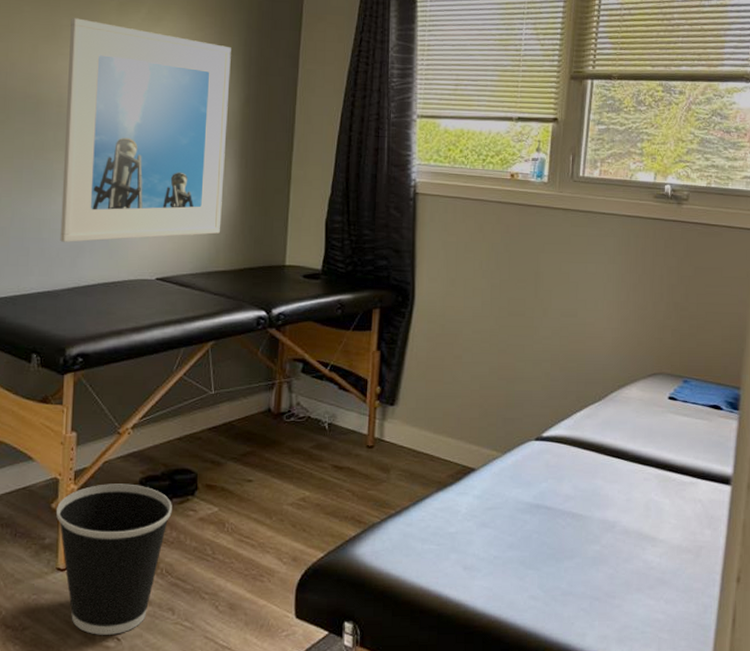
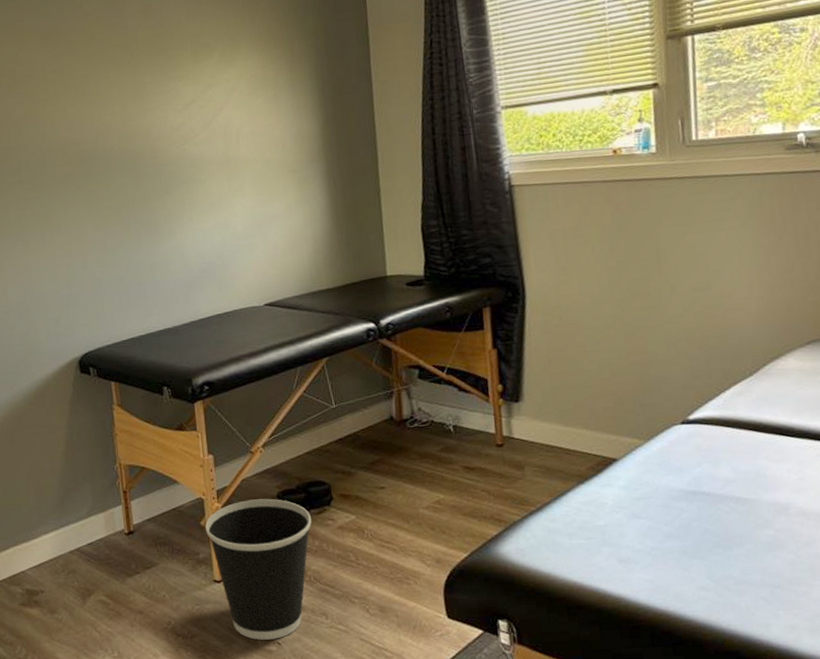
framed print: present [60,18,231,242] -> none [152,73,319,282]

